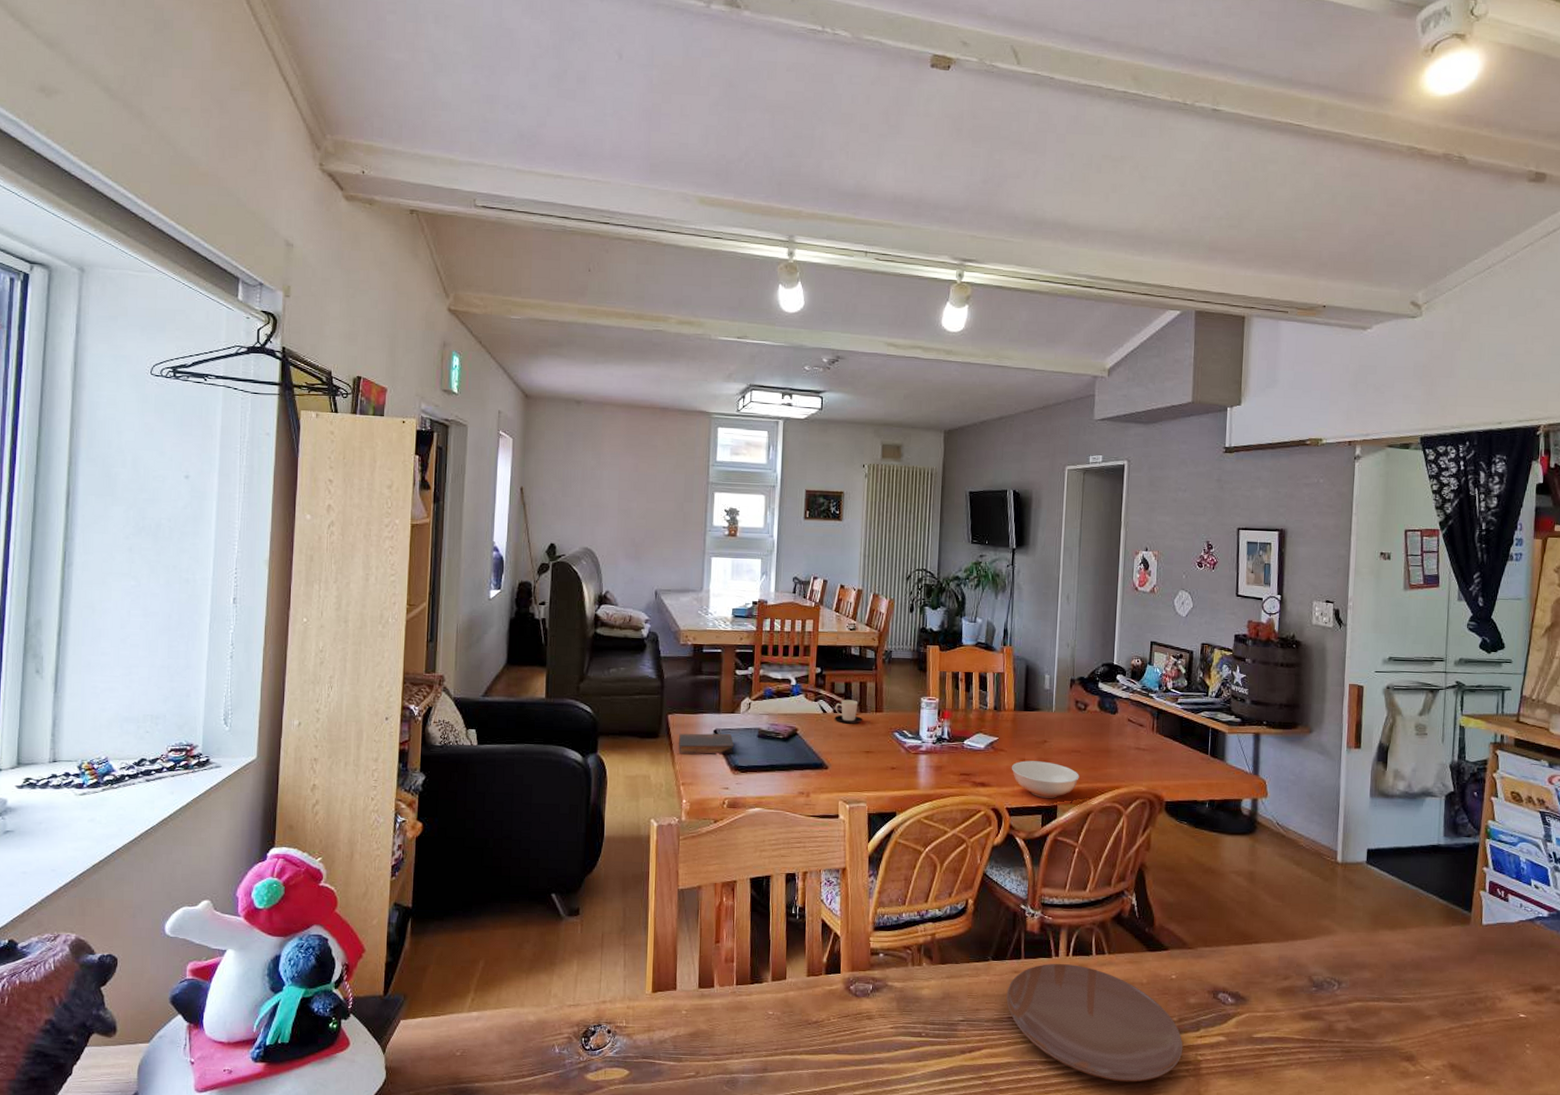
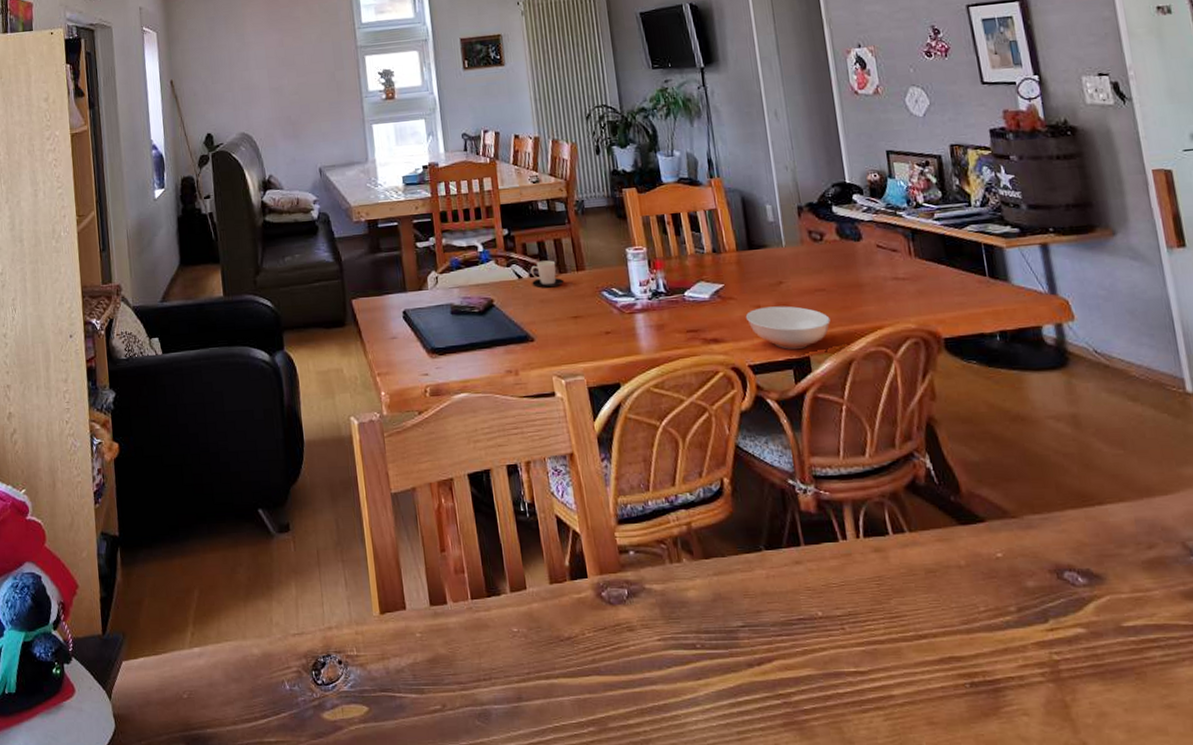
book: present [678,733,735,755] -> none [367,313,429,342]
plate: present [1006,963,1183,1082] -> none [790,547,1032,693]

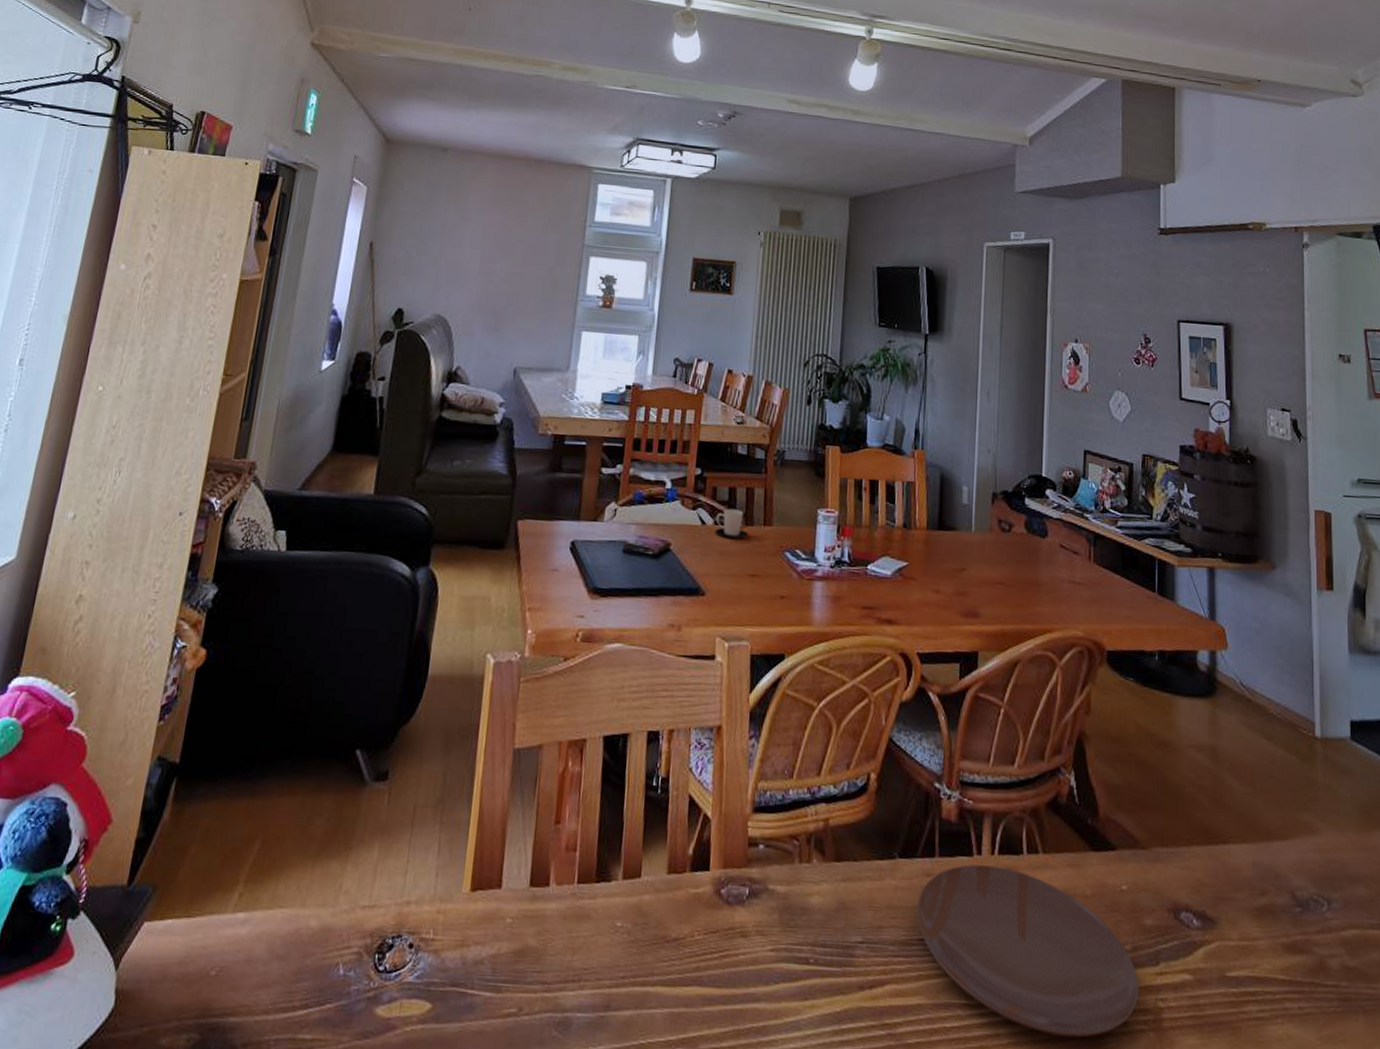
bowl: present [745,306,831,349] -> none [923,593,1004,642]
plate: none [790,547,1032,693] -> present [916,864,1139,1038]

